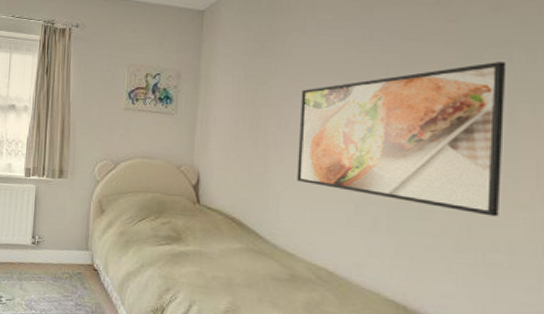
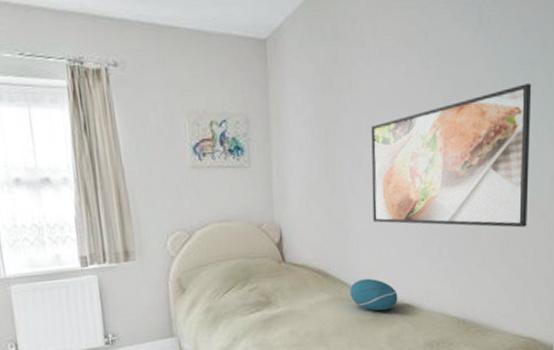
cushion: none [265,235,321,274] -> present [350,278,398,311]

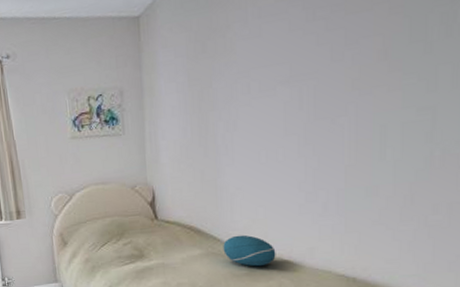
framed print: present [371,83,532,228] -> none [247,21,451,182]

